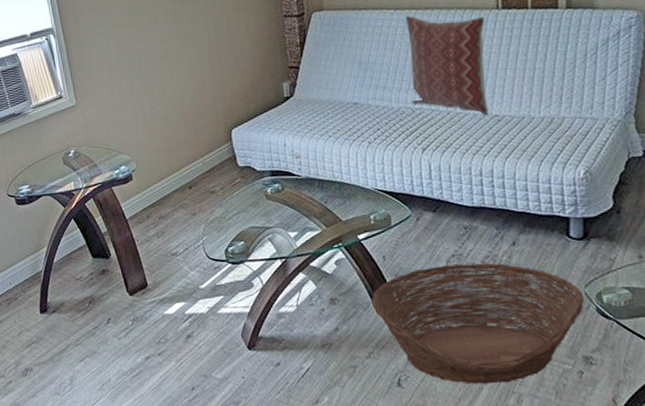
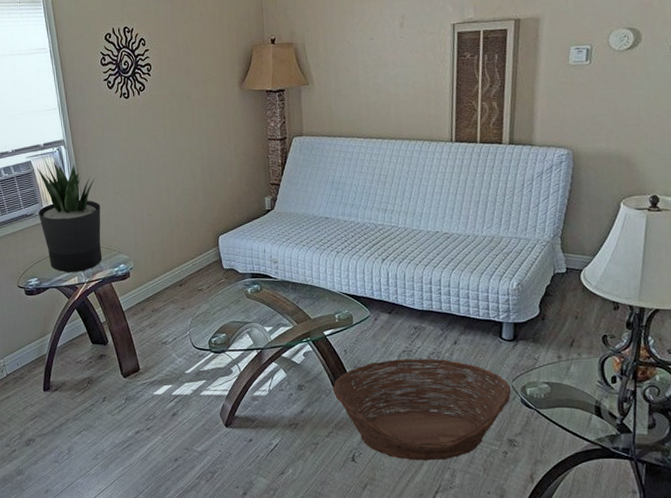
planter: none [24,48,101,178] -> present [37,157,102,273]
pillow: present [406,16,489,115] -> none [373,144,440,232]

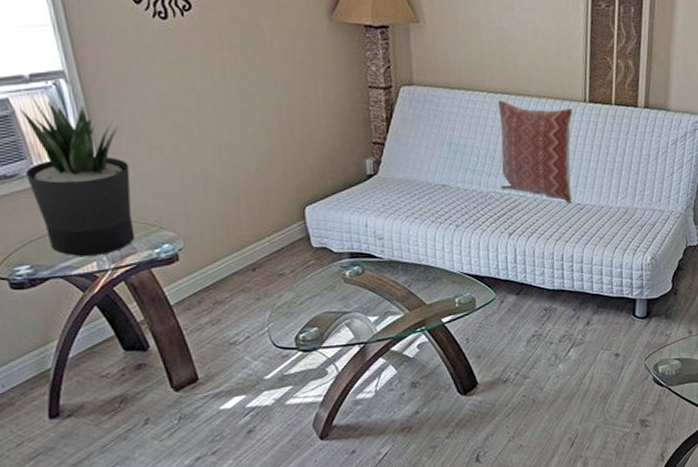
basket: present [332,358,512,461] -> none [452,341,644,453]
pillow: none [373,144,440,232] -> present [498,100,573,203]

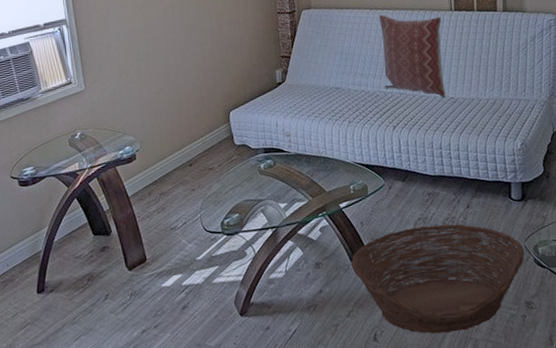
planter: present [20,94,135,257] -> none [36,38,106,159]
basket: none [452,341,644,453] -> present [350,224,525,334]

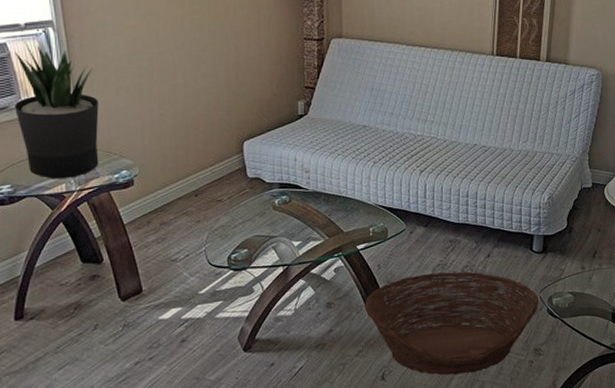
planter: none [36,38,106,159] -> present [15,39,99,179]
pillow: present [379,15,446,98] -> none [414,52,481,145]

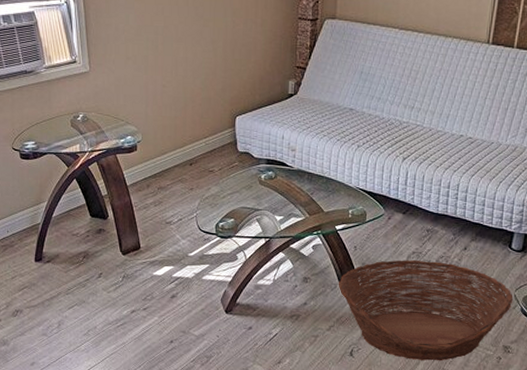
planter: present [15,39,99,179] -> none [40,9,110,139]

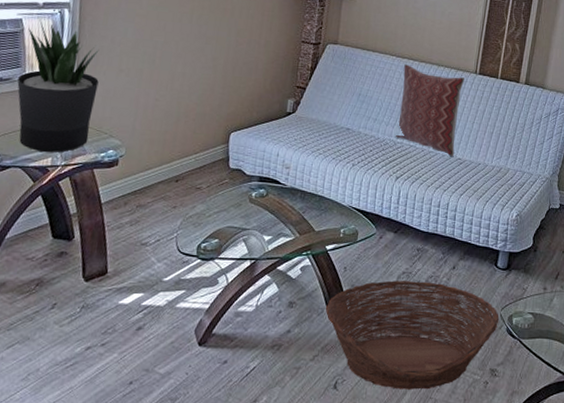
planter: none [40,9,110,139] -> present [17,17,99,152]
pillow: none [400,37,475,136] -> present [395,64,464,157]

